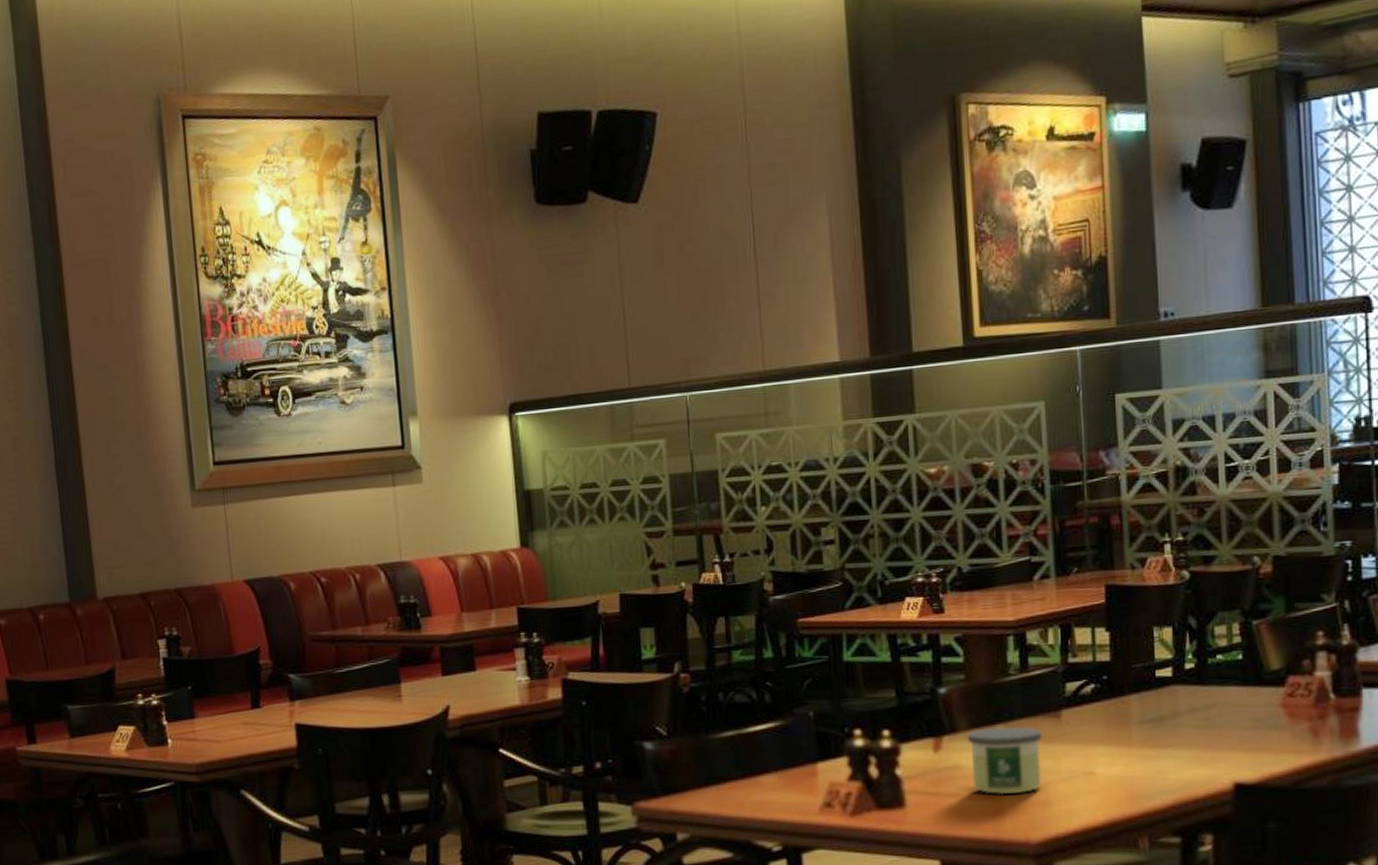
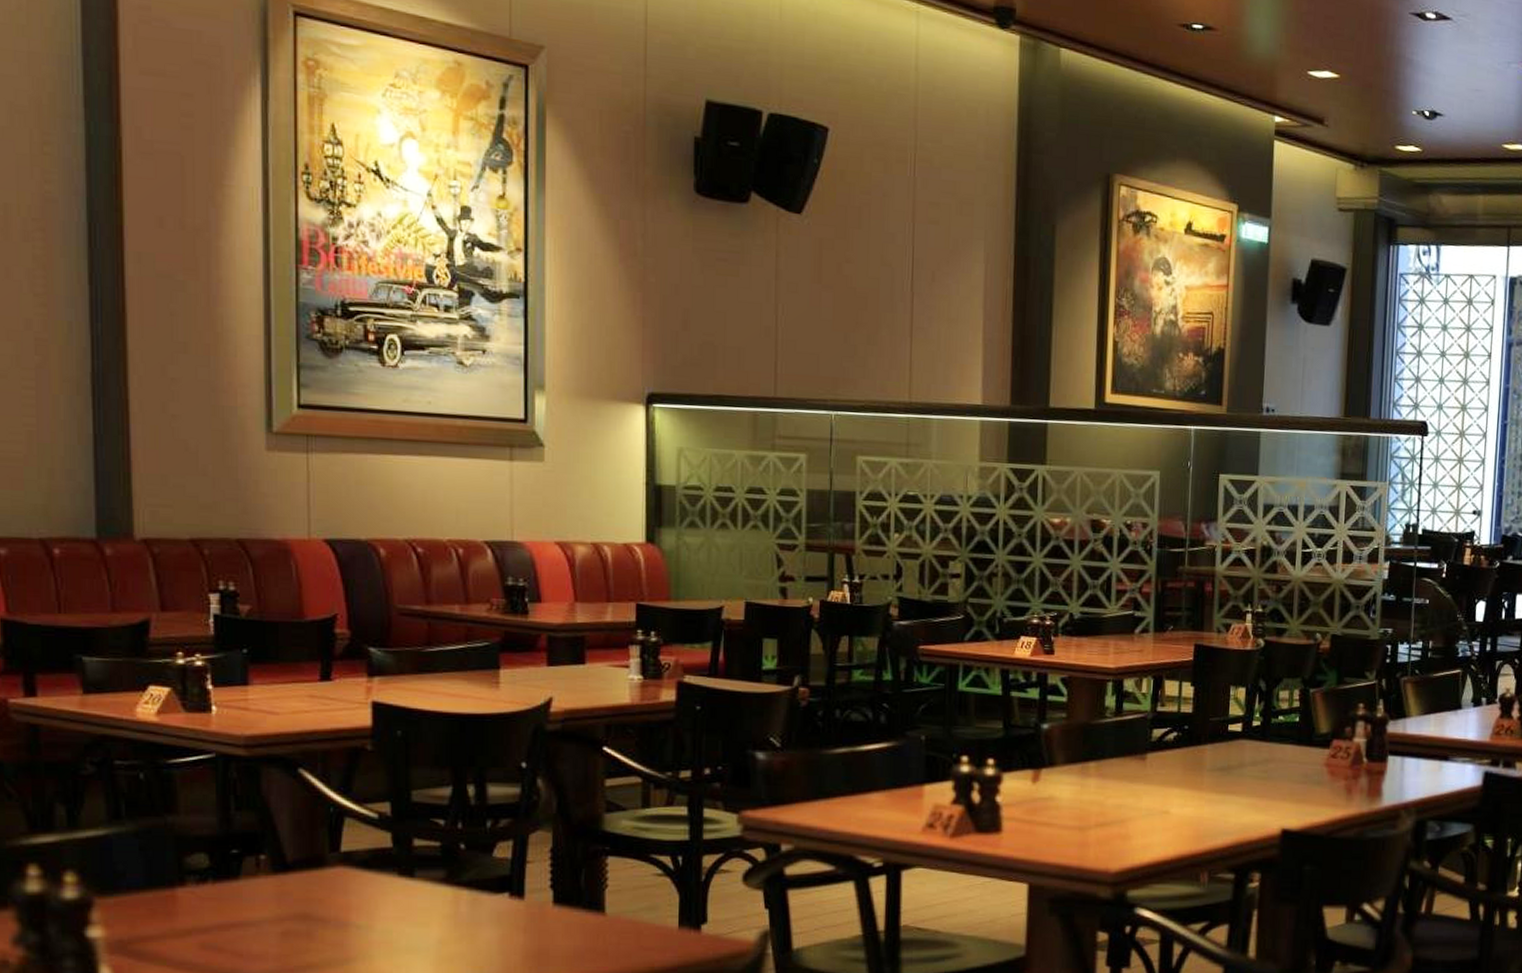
candle: present [968,726,1042,795] -> none [1063,764,1129,827]

